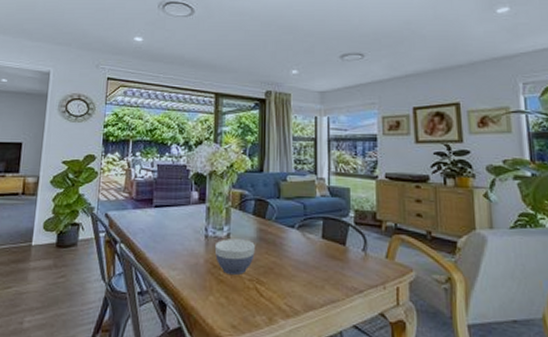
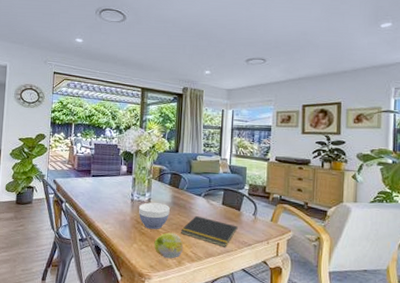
fruit: none [236,278,275,315] -> present [154,232,184,259]
notepad: none [271,255,344,296] -> present [181,216,238,247]

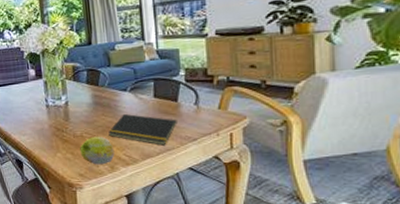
bowl: present [138,202,170,230] -> none [55,105,92,136]

